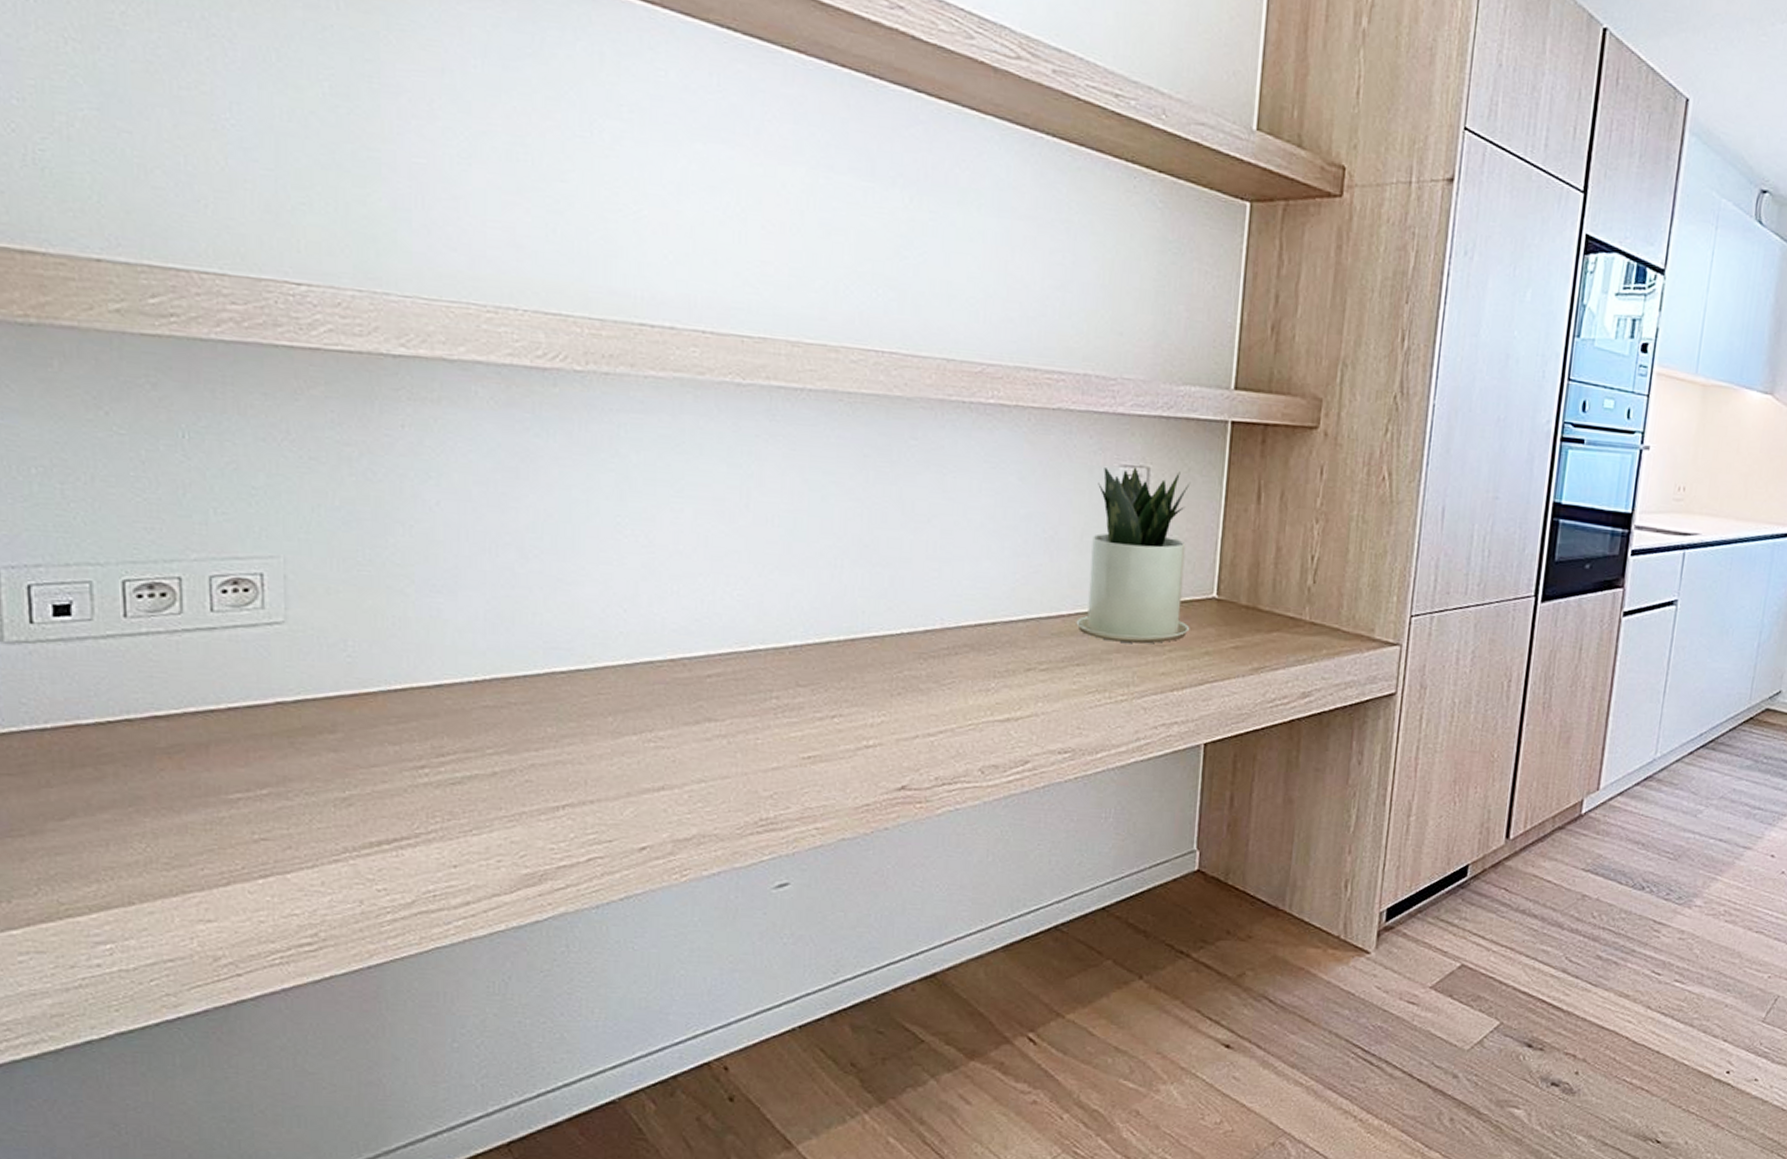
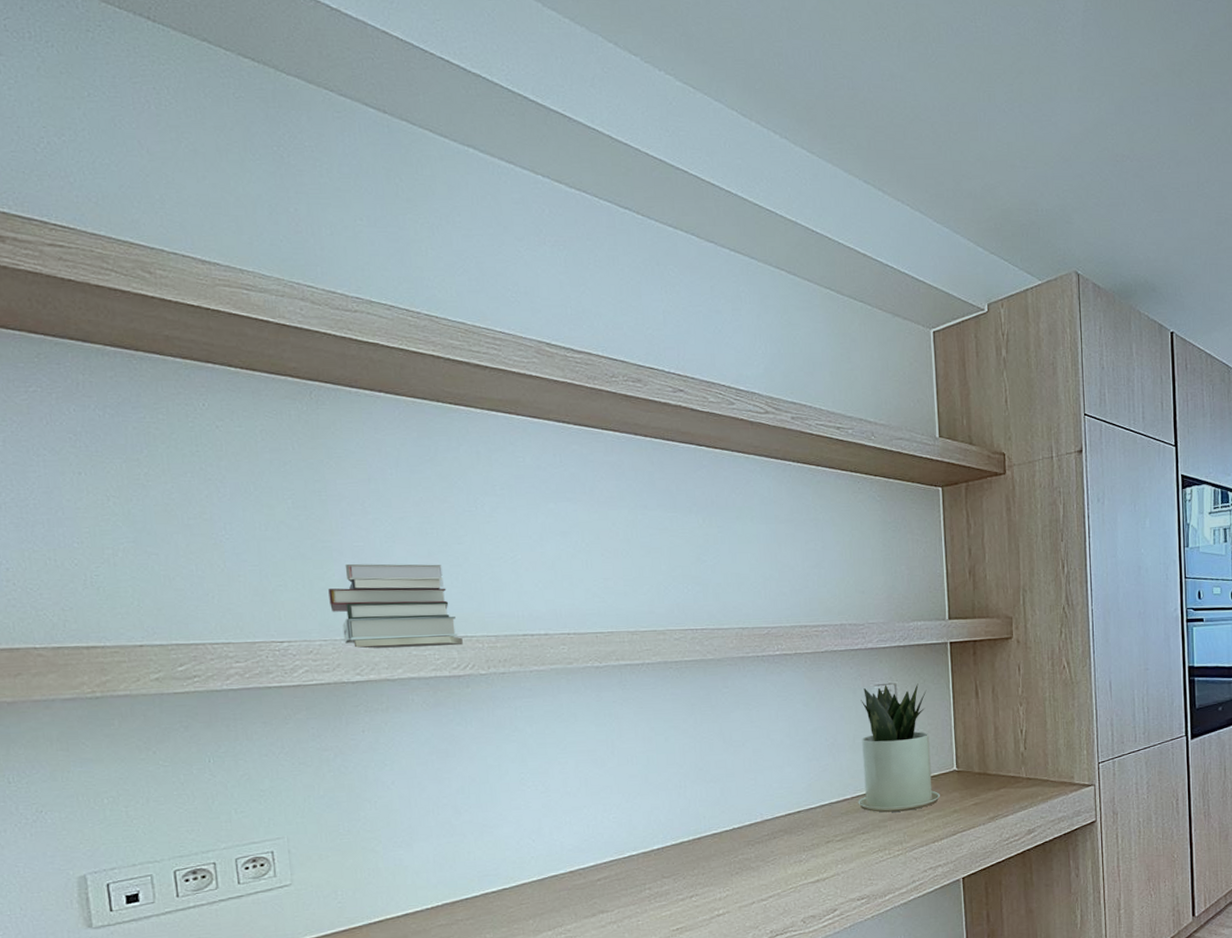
books: none [371,186,554,326] -> present [328,563,463,649]

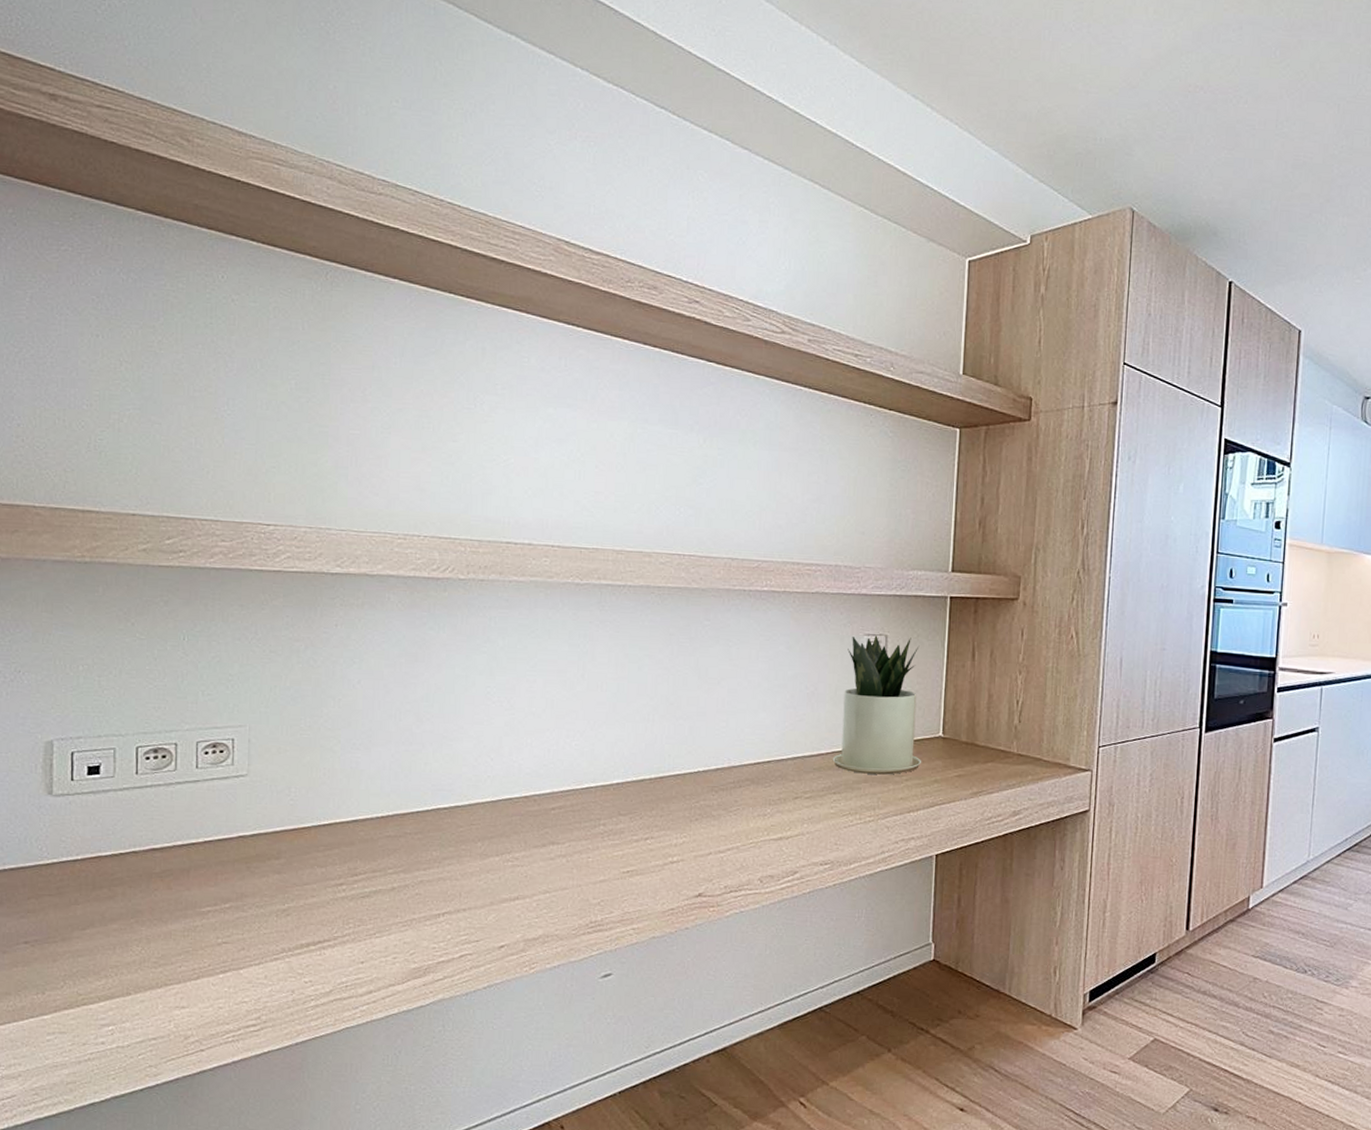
books: present [328,563,463,649] -> none [319,451,446,547]

